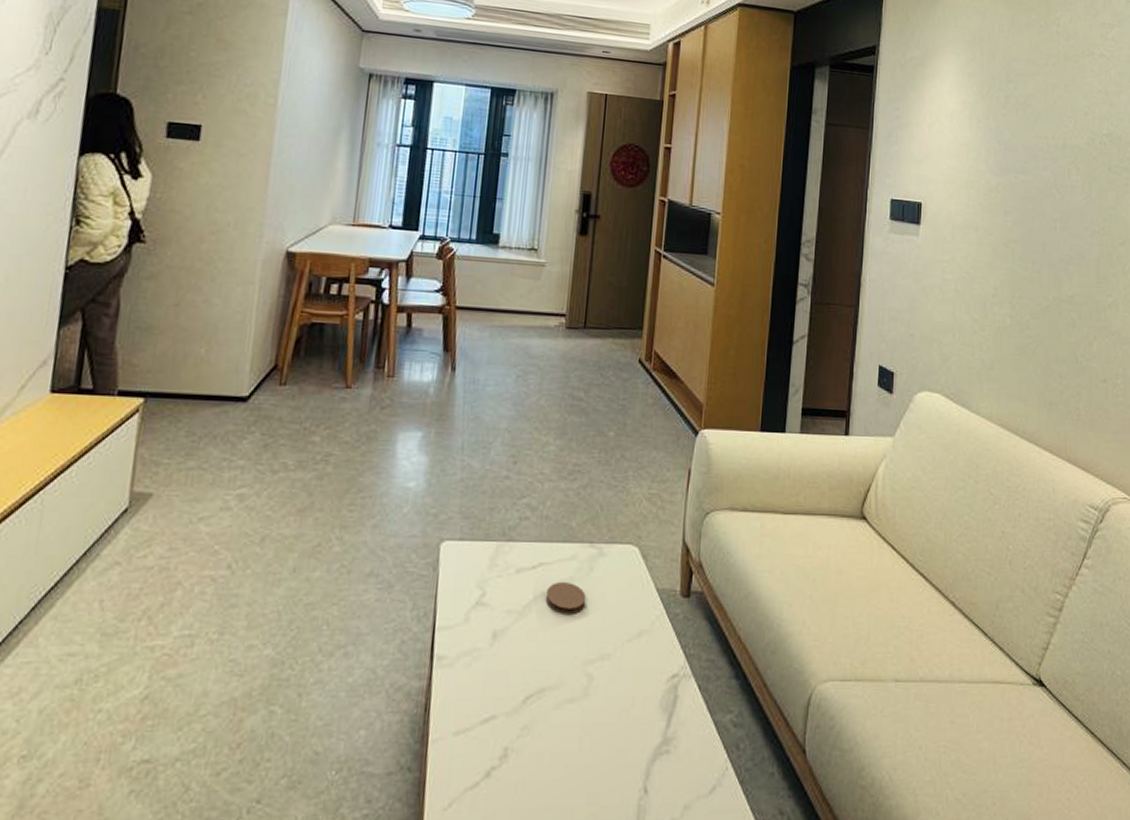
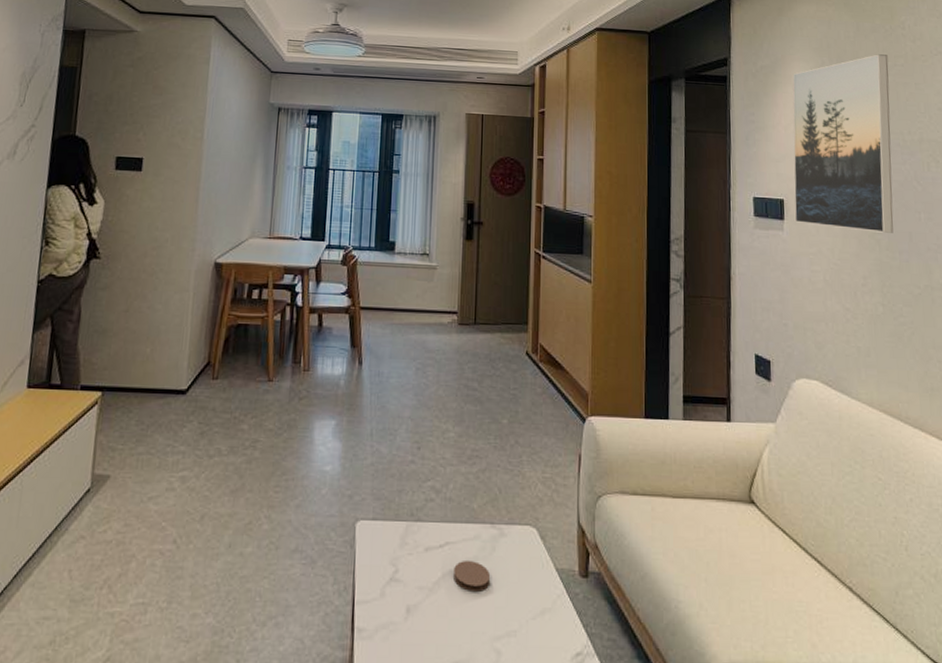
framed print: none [931,51,1040,242] -> present [792,54,894,233]

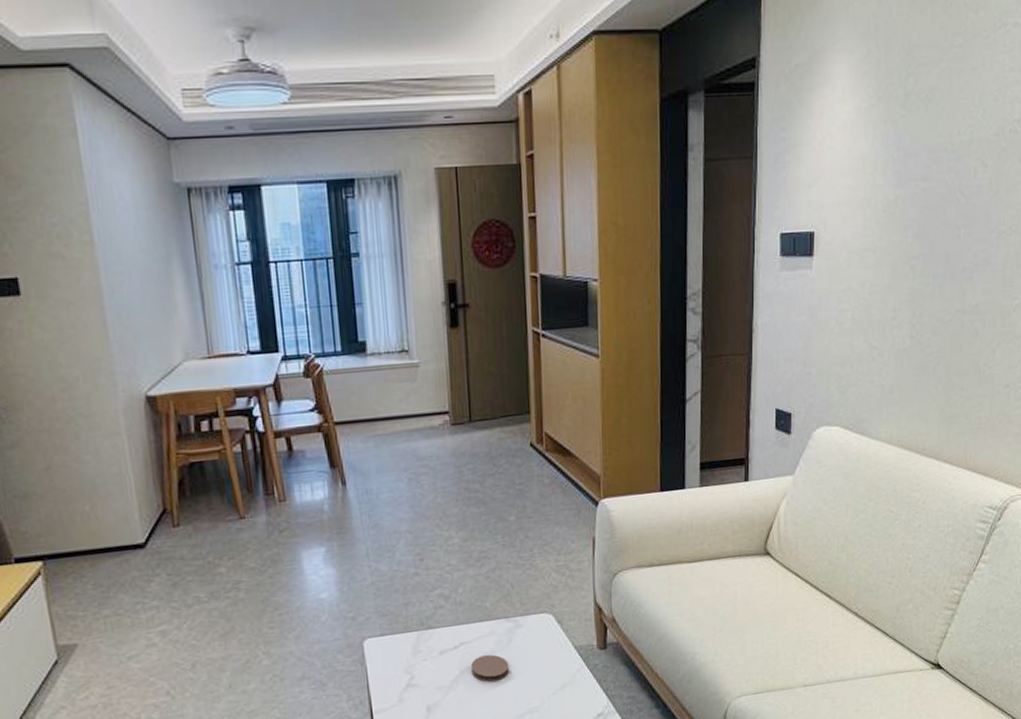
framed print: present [792,54,894,233] -> none [825,33,945,258]

